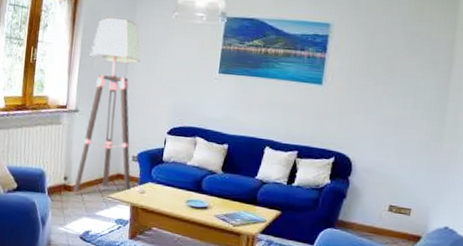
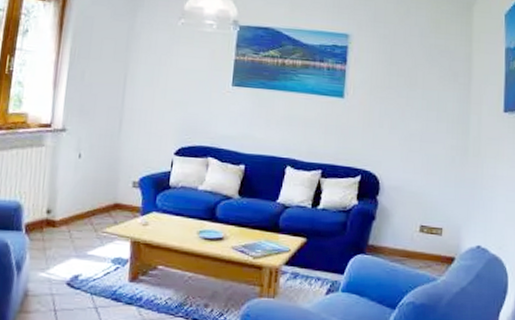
floor lamp: present [73,17,141,193] -> none [59,23,142,228]

